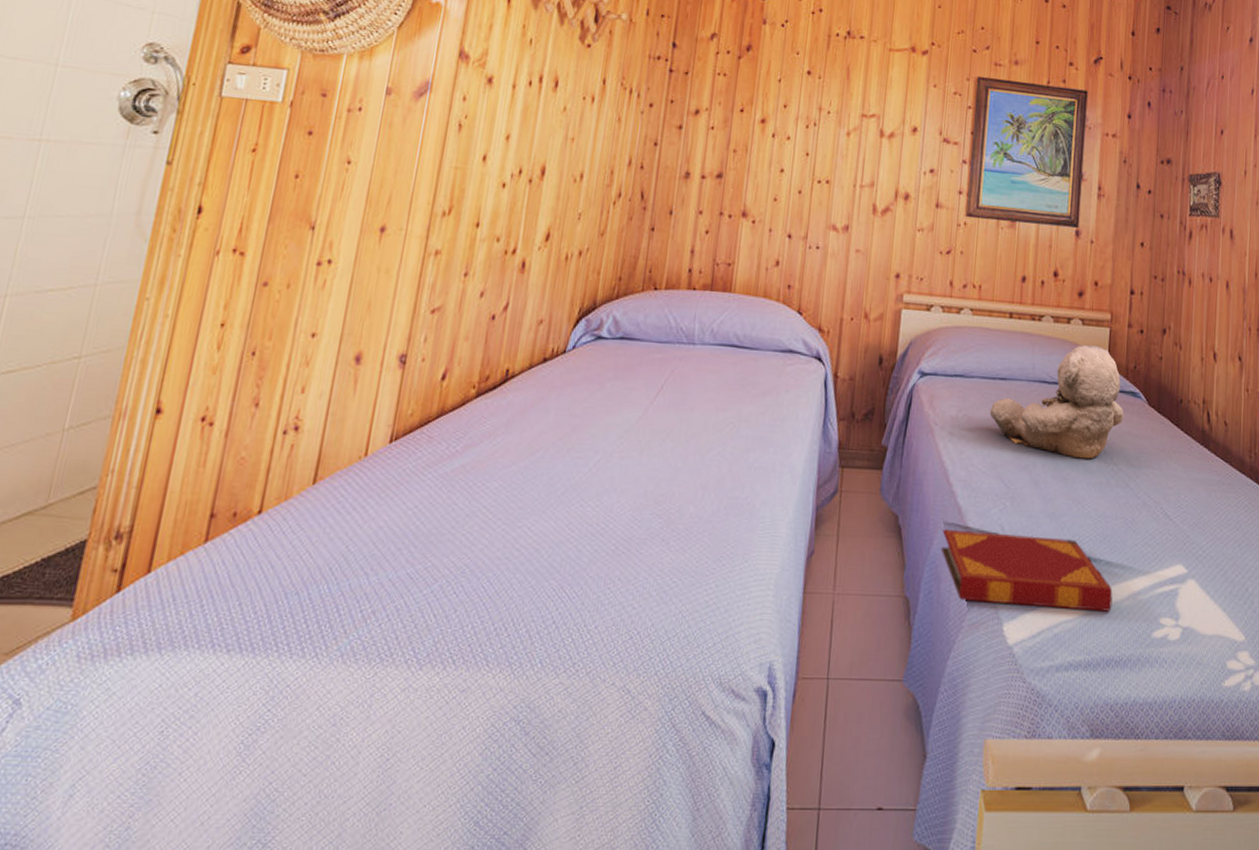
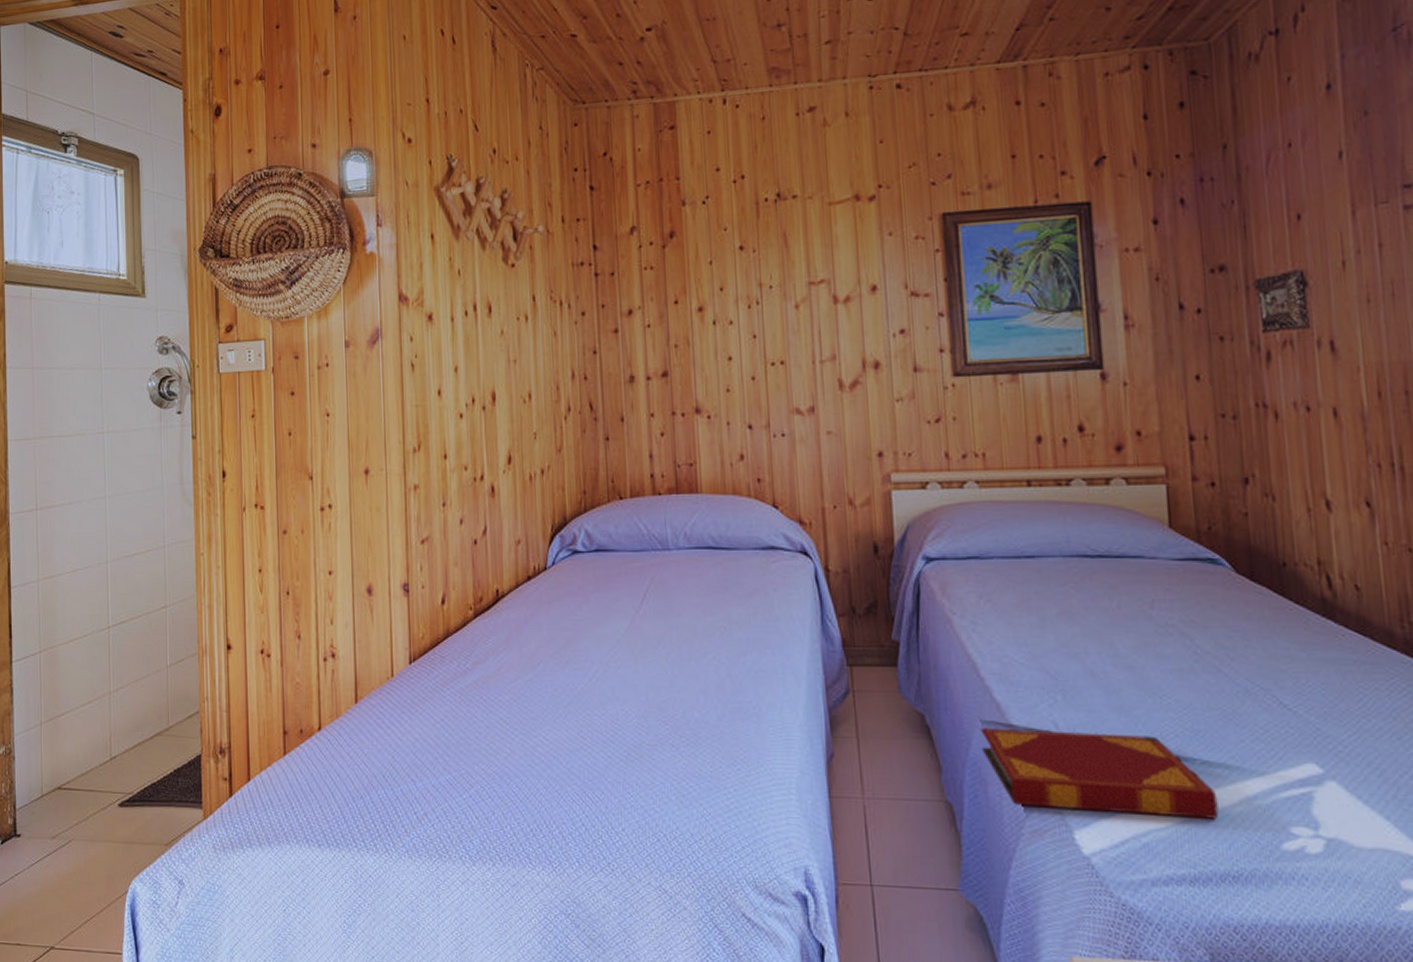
teddy bear: present [989,344,1124,460] -> none [1018,506,1202,642]

